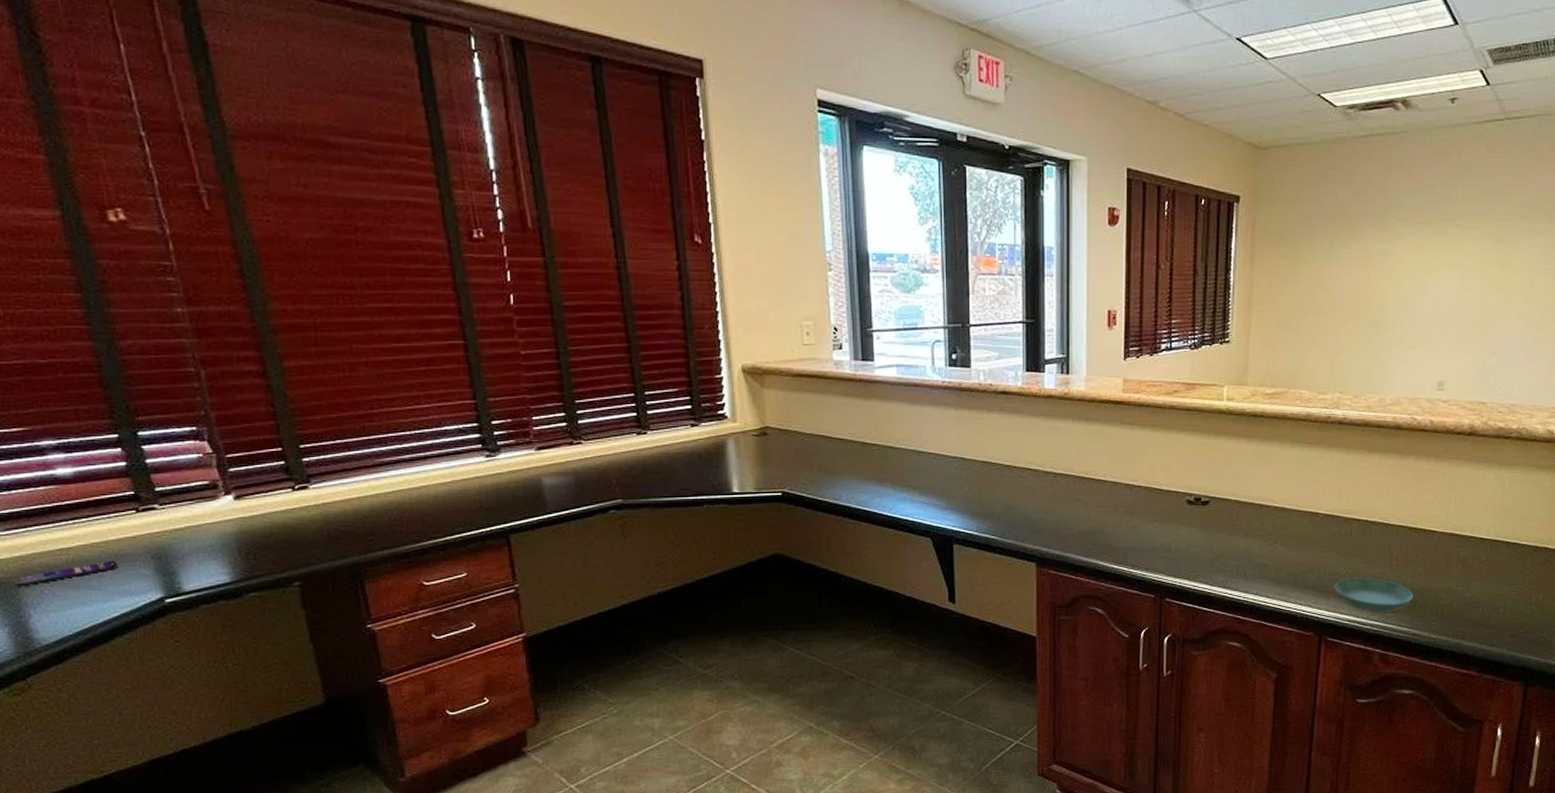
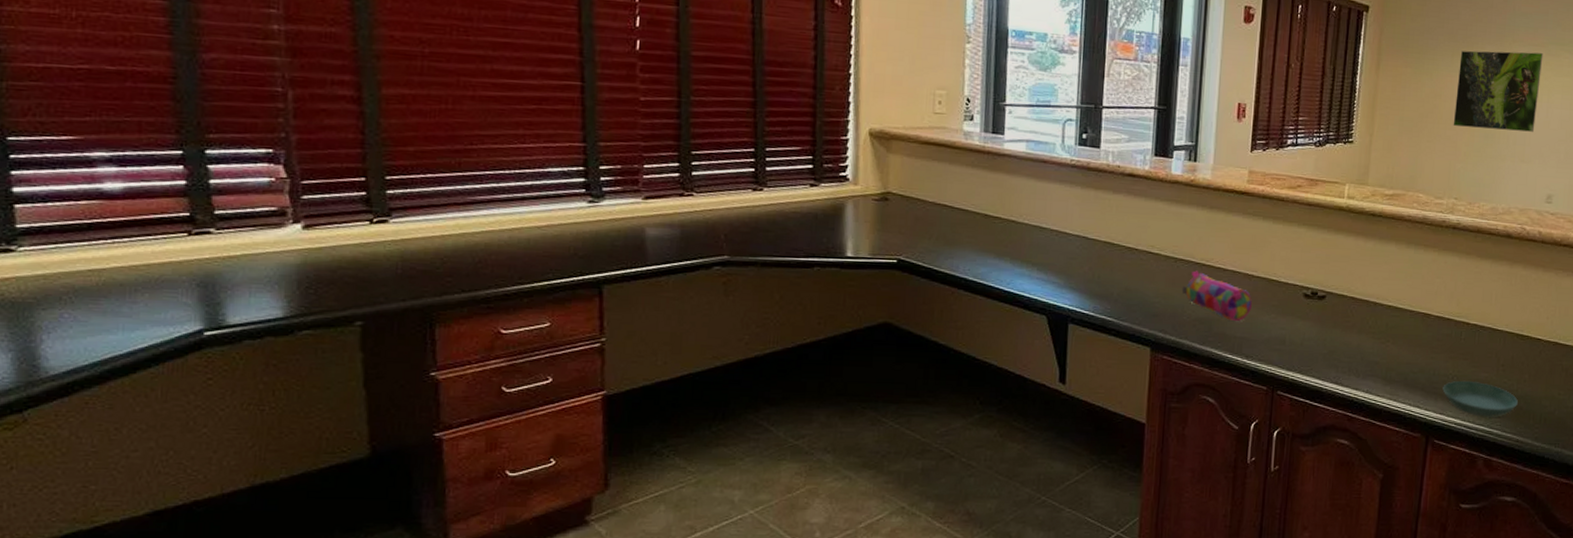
smartphone: present [13,561,118,587] -> none [29,286,156,308]
pencil case: none [1063,484,1134,533] -> present [1182,270,1252,322]
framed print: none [1335,231,1430,316] -> present [1453,50,1544,132]

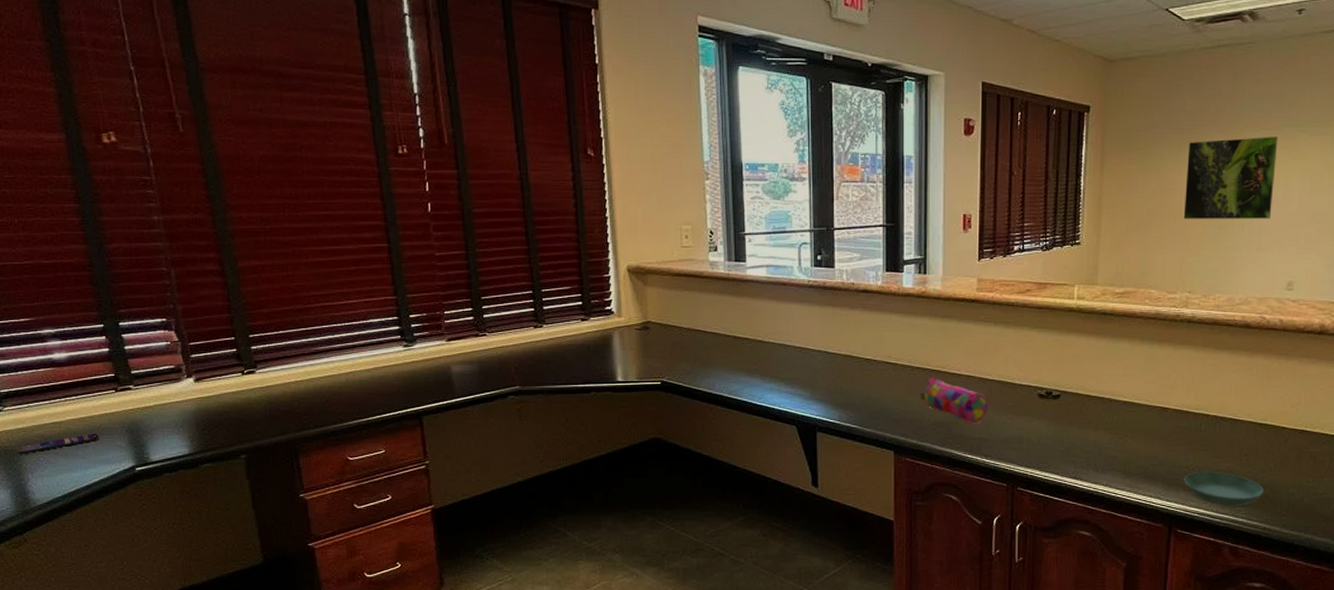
smartphone: none [29,286,156,308] -> present [16,433,99,454]

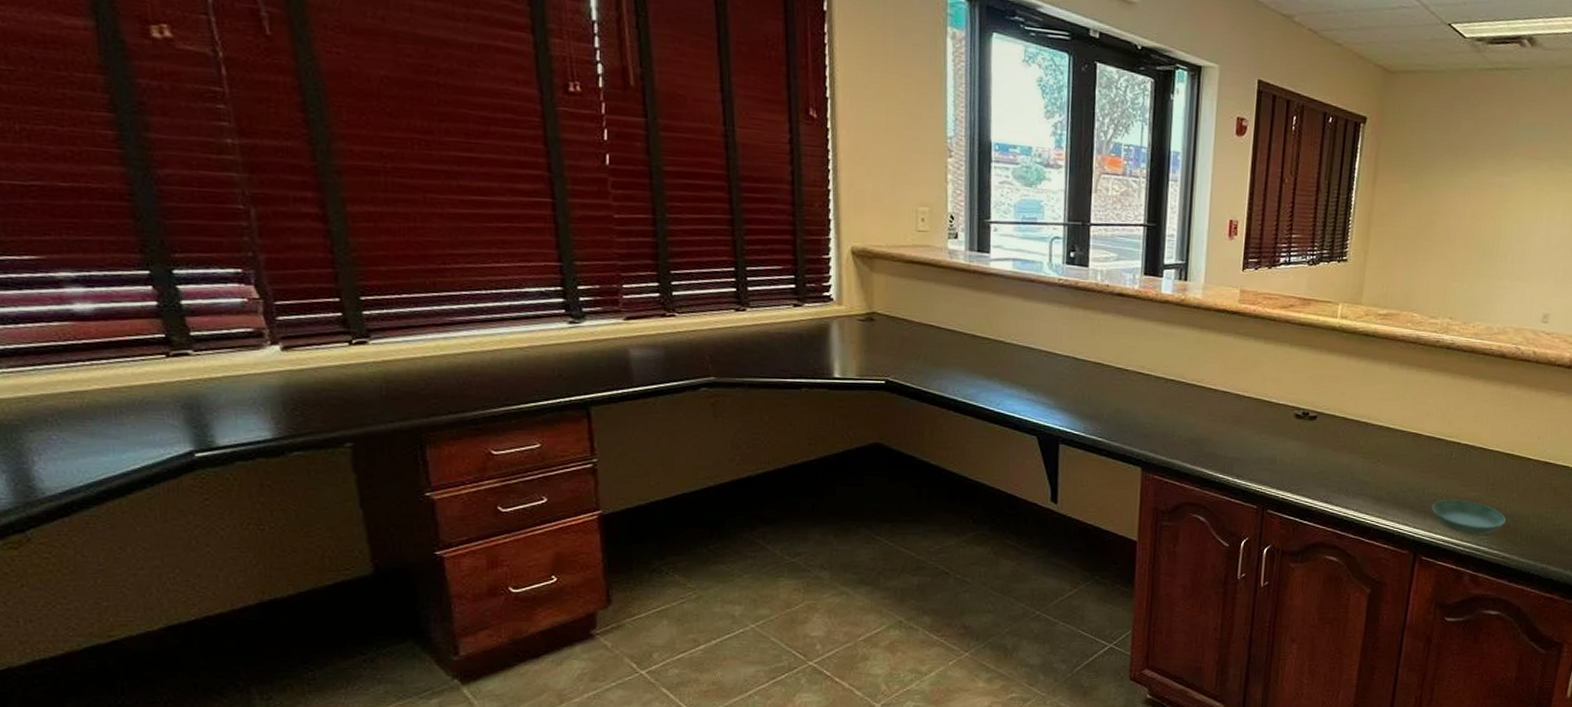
smartphone: present [16,433,99,454] -> none [15,408,141,430]
pencil case: present [920,377,988,424] -> none [1172,391,1243,442]
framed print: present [1183,137,1278,219] -> none [1450,164,1546,250]

